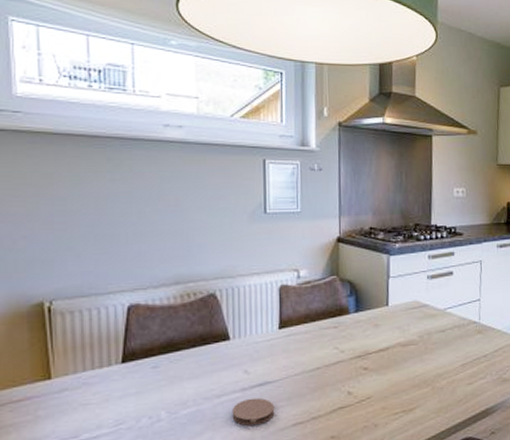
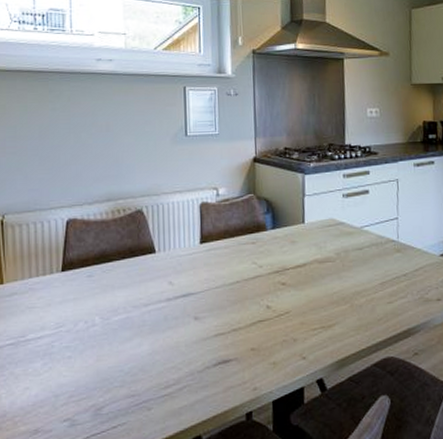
coaster: present [231,397,275,426] -> none [158,308,198,335]

